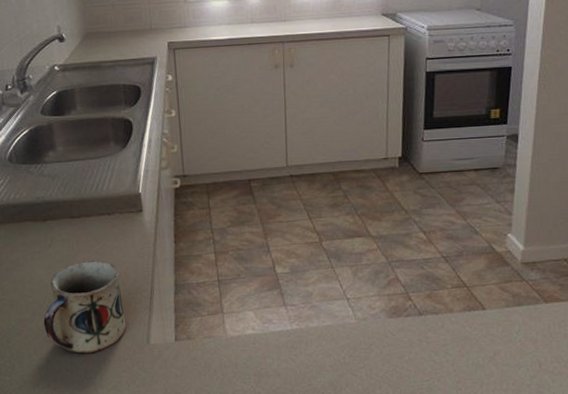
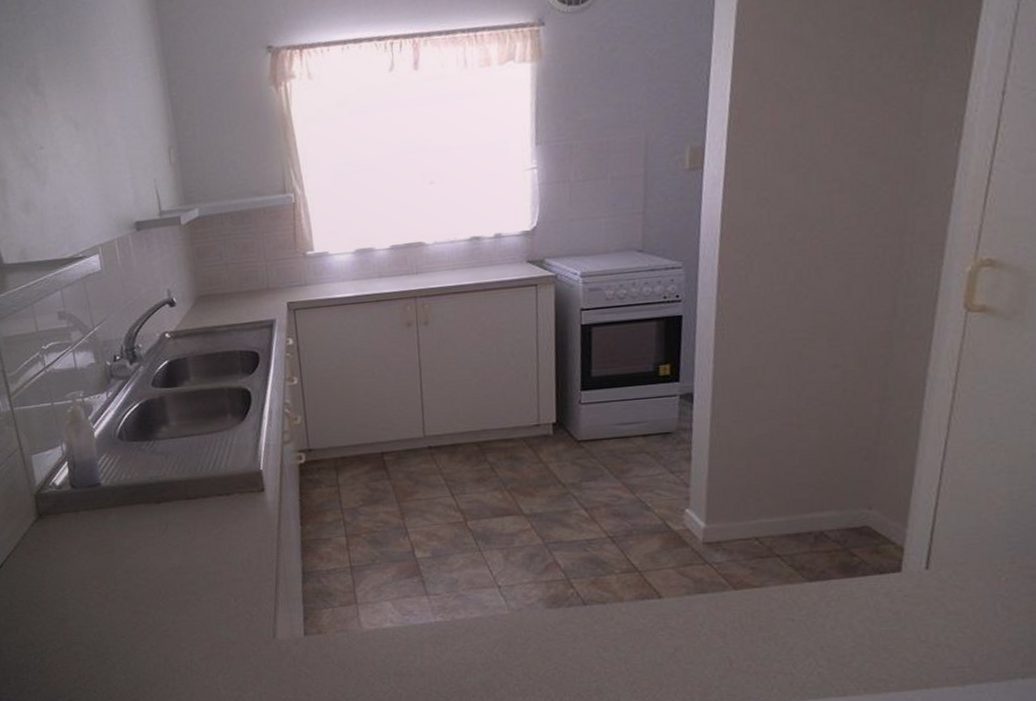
mug: present [43,260,126,354] -> none [159,545,250,650]

